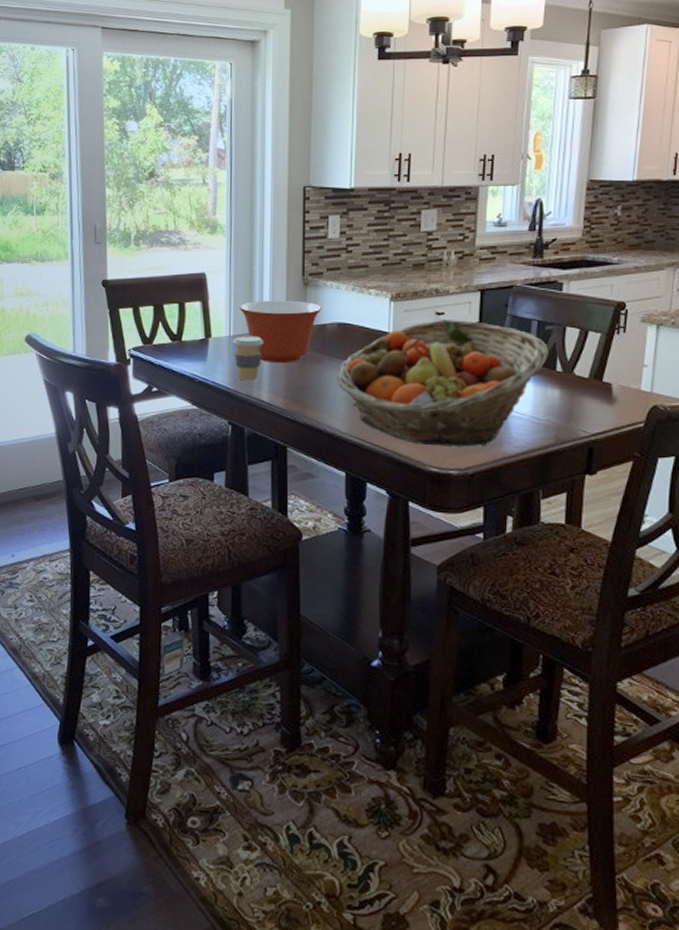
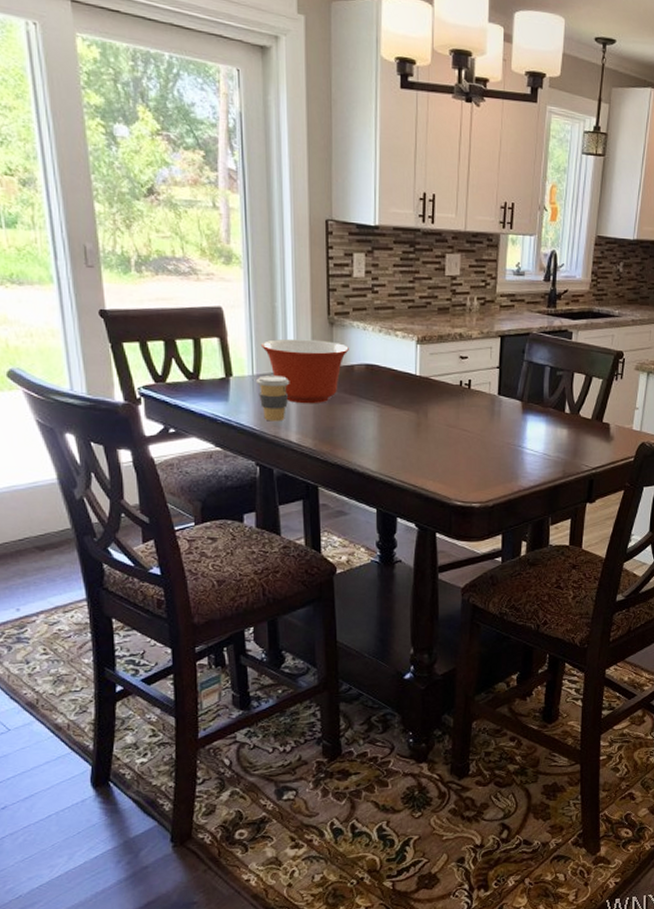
fruit basket: present [336,320,548,447] -> none [365,363,559,482]

